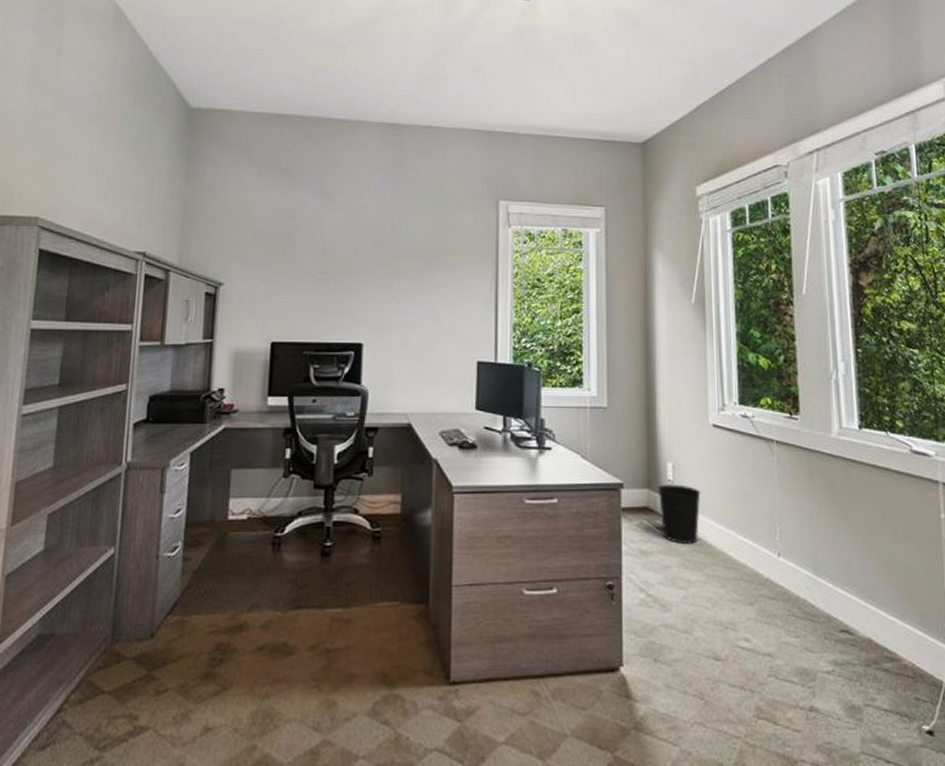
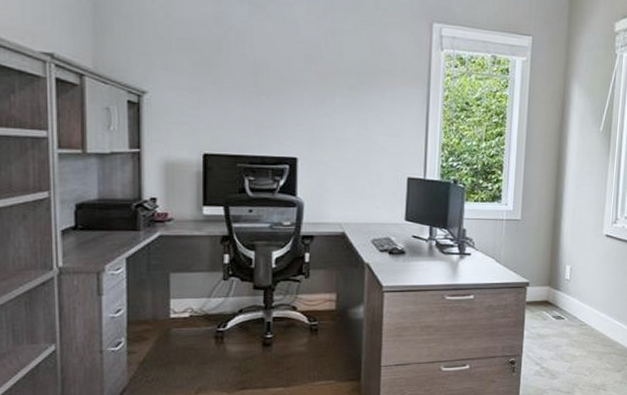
wastebasket: present [657,484,701,544] -> none [556,282,591,328]

